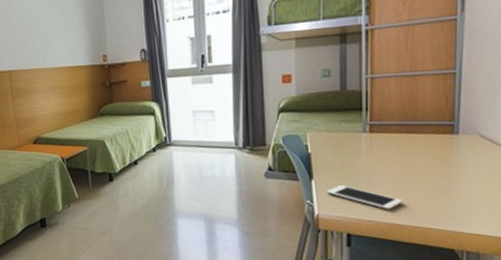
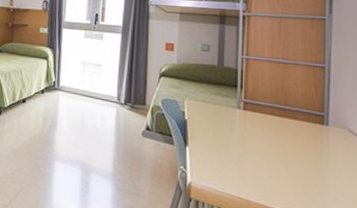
cell phone: present [327,185,403,210] -> none [200,156,274,191]

